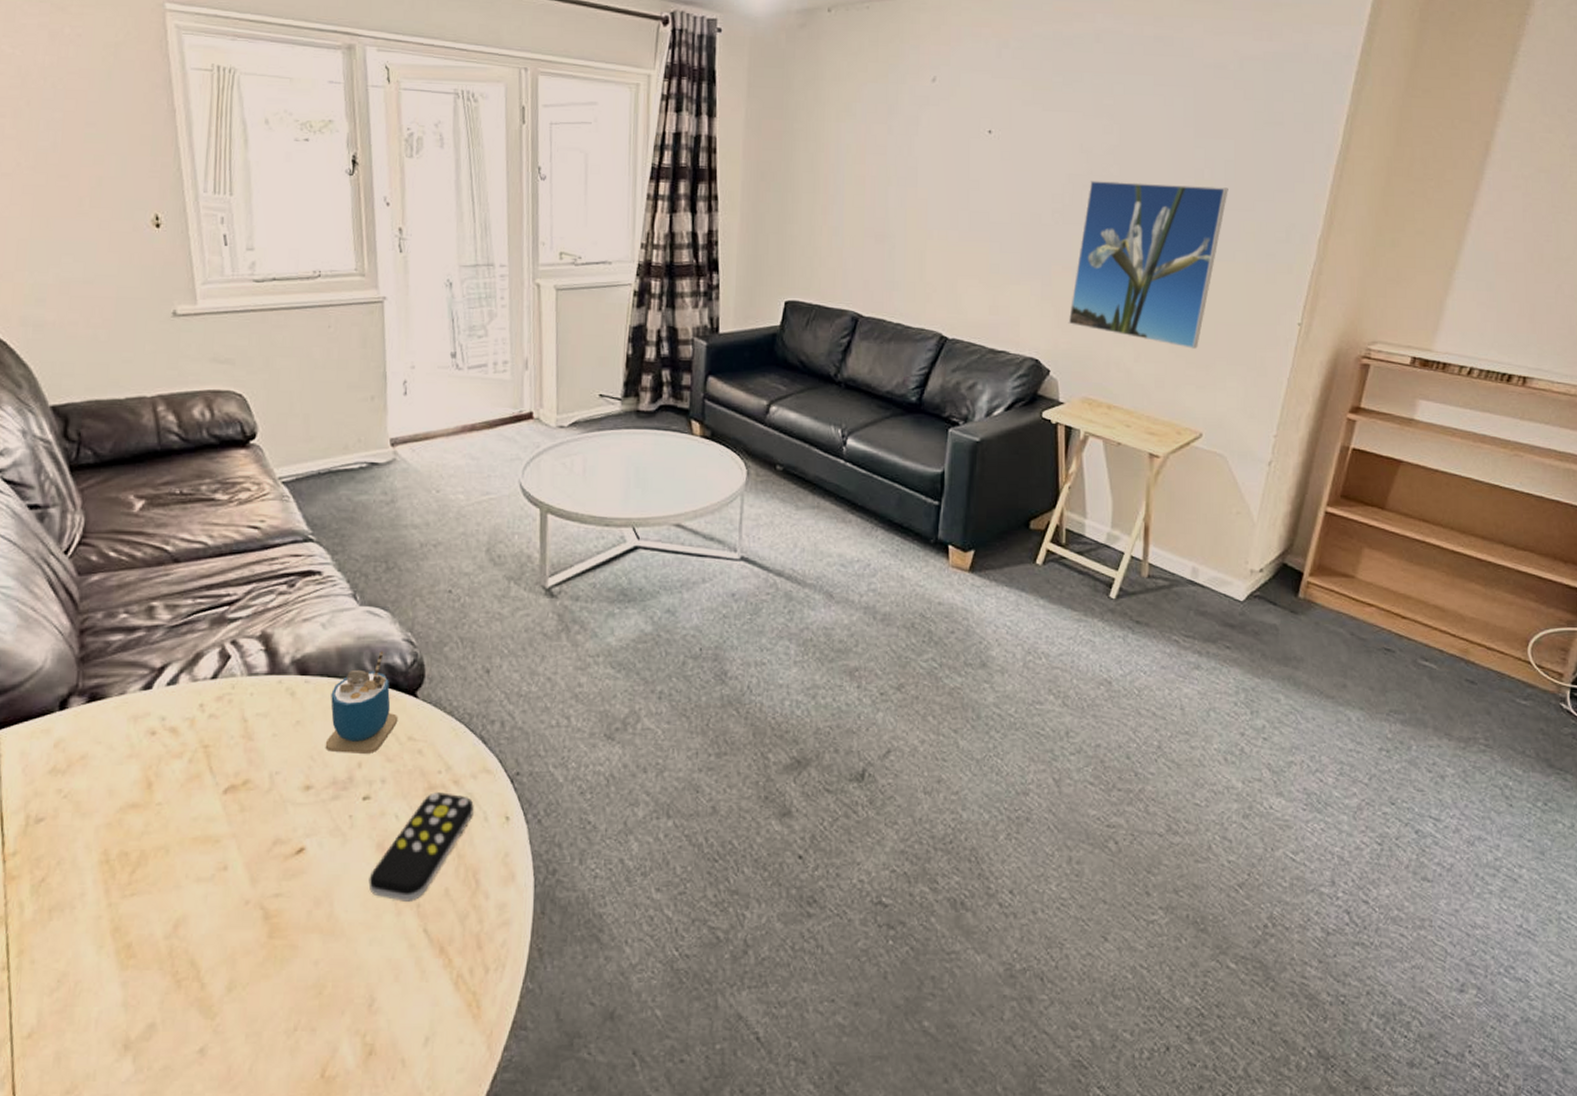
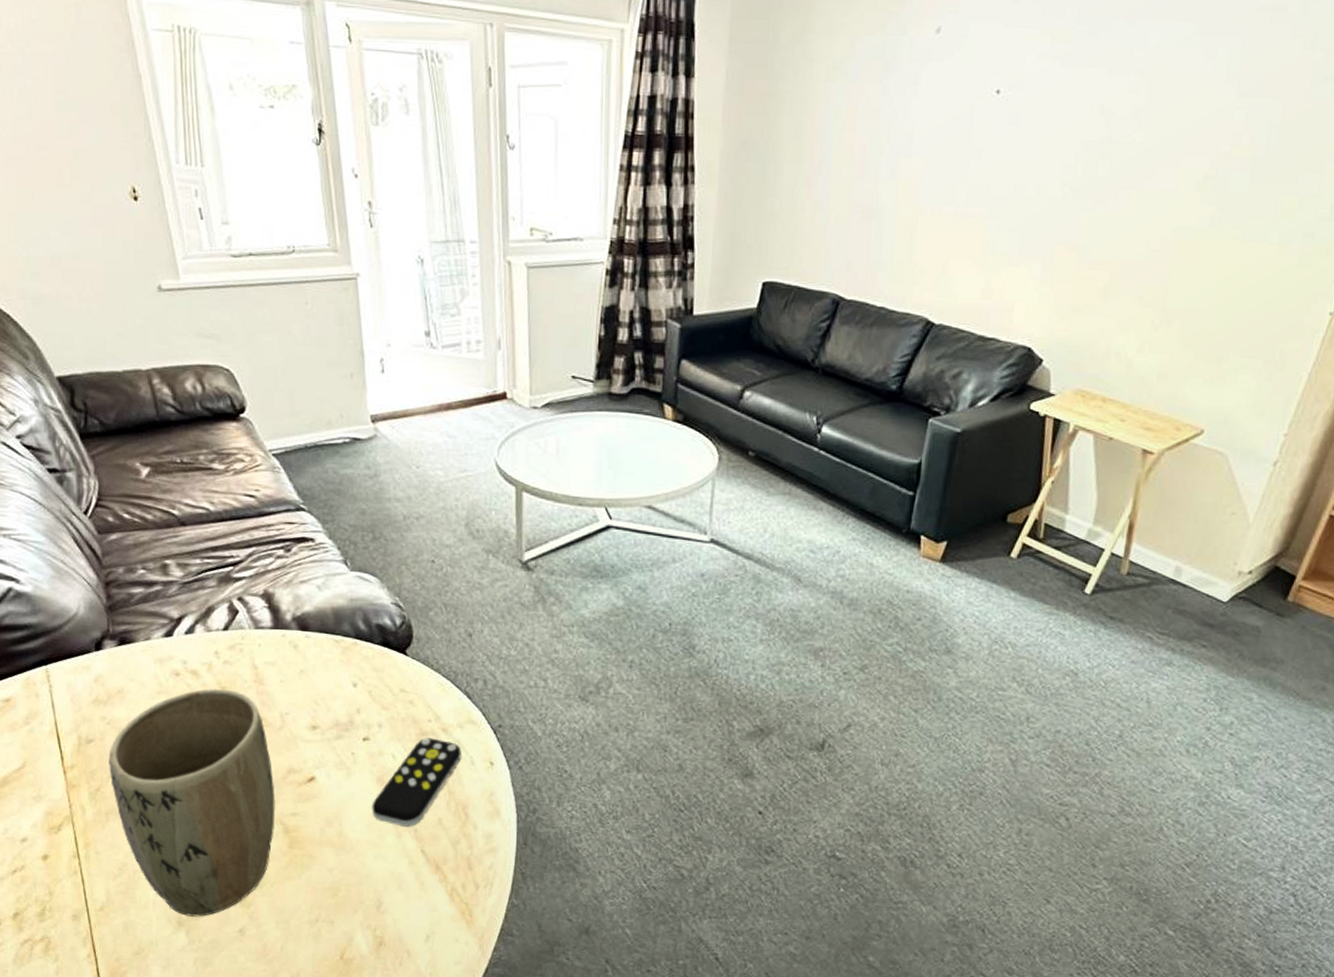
plant pot: none [59,749,257,1036] -> present [109,689,275,917]
cup: present [325,651,399,754] -> none [327,612,391,702]
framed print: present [1068,181,1228,349] -> none [1067,148,1270,339]

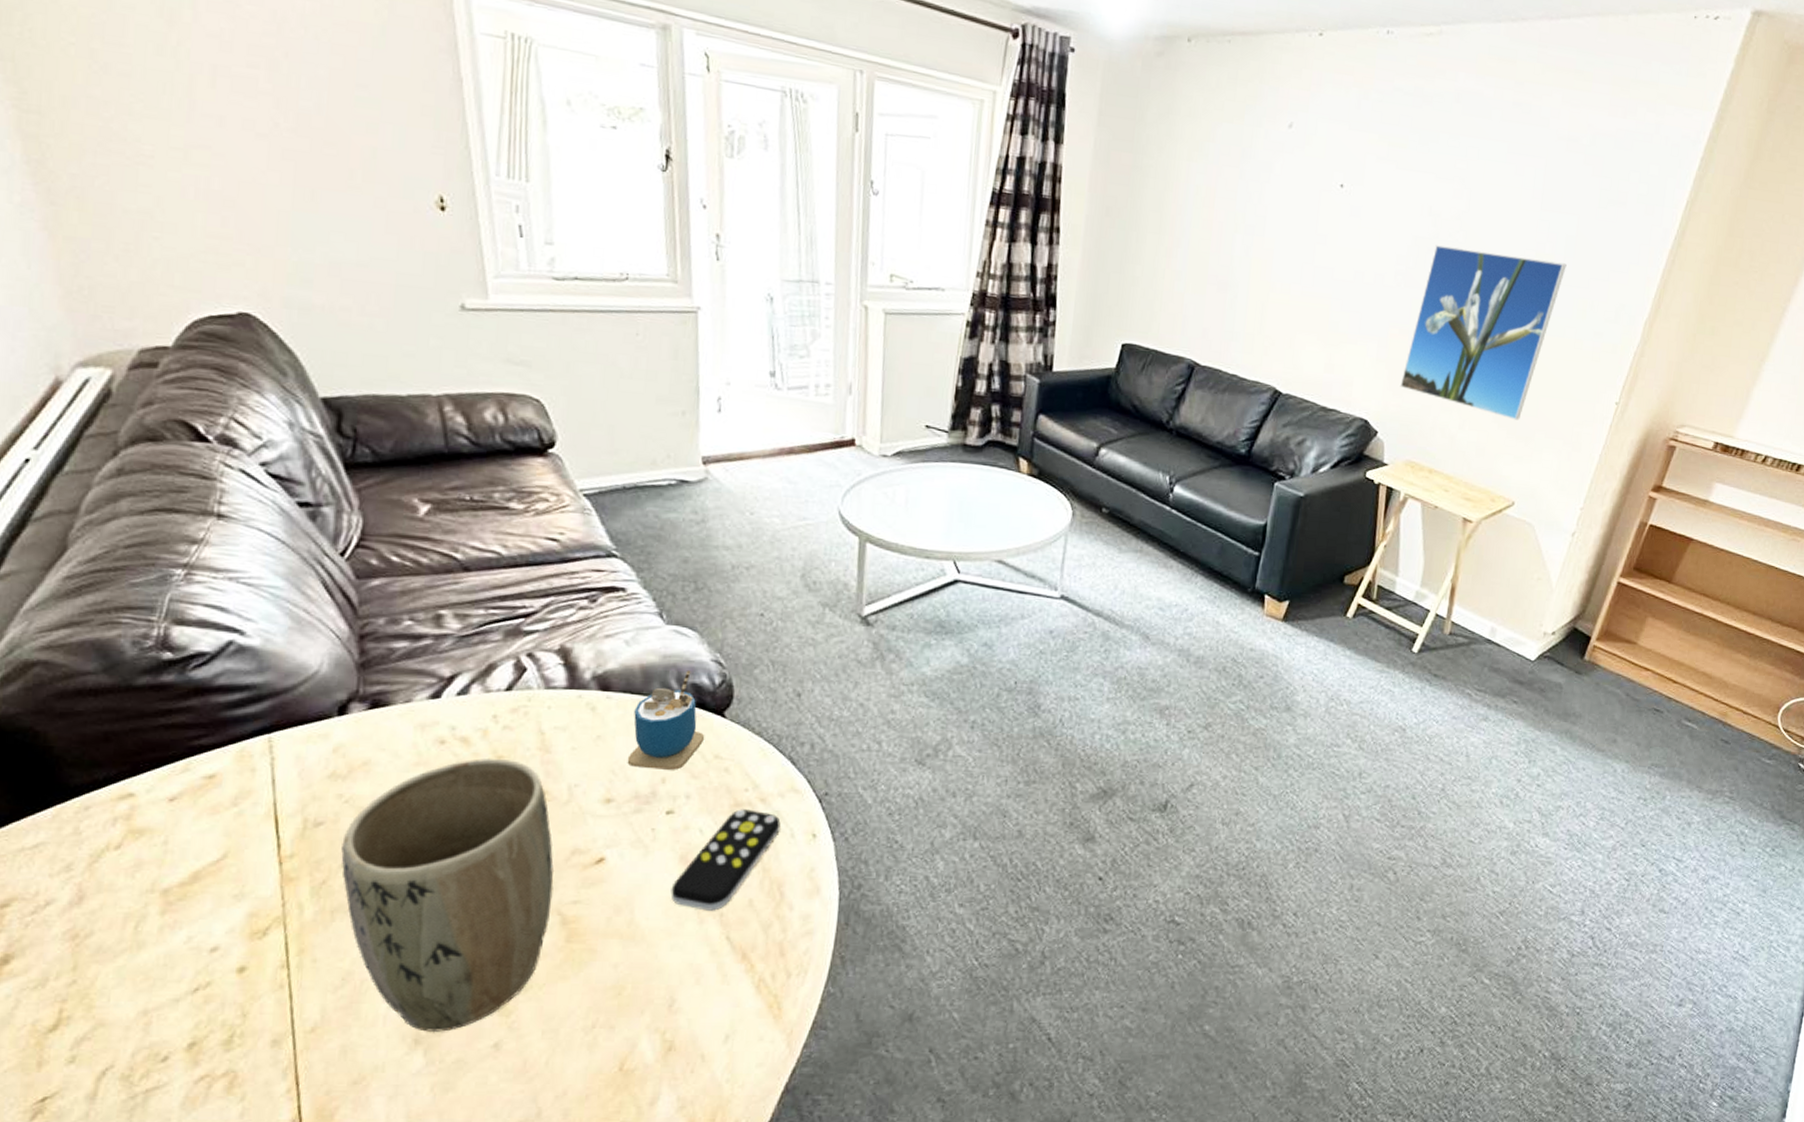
cup: none [327,612,391,702] -> present [627,670,705,770]
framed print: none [1067,148,1270,339] -> present [1399,245,1567,420]

